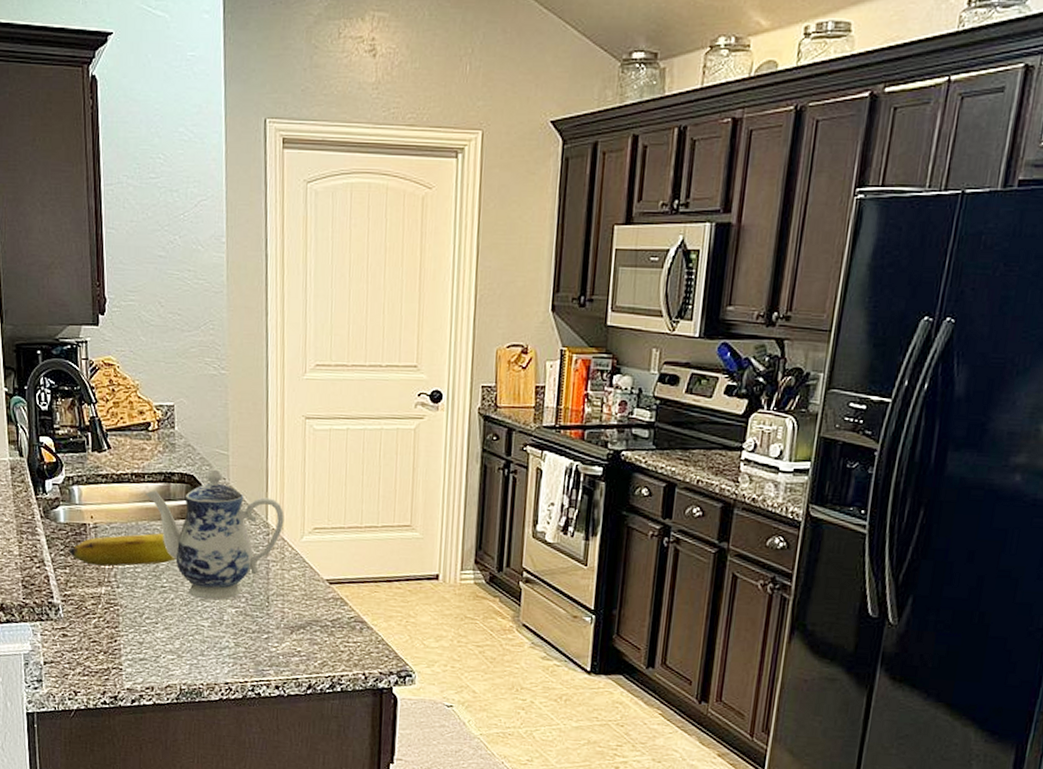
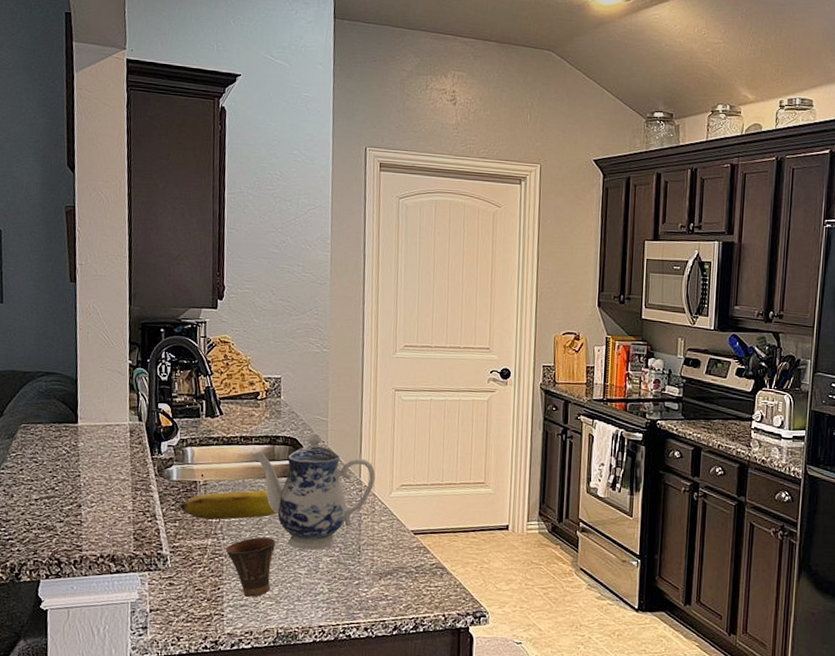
cup: none [120,585,176,651] -> present [225,537,276,597]

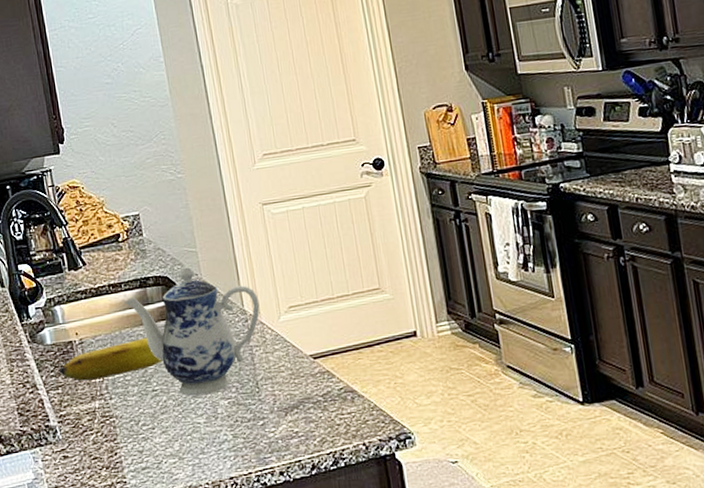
cup: present [225,537,276,597] -> none [115,389,171,458]

